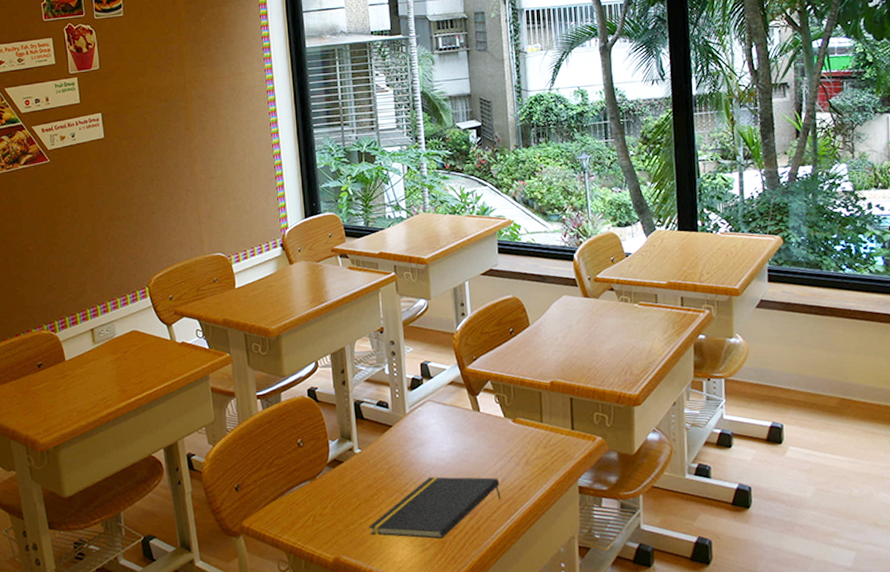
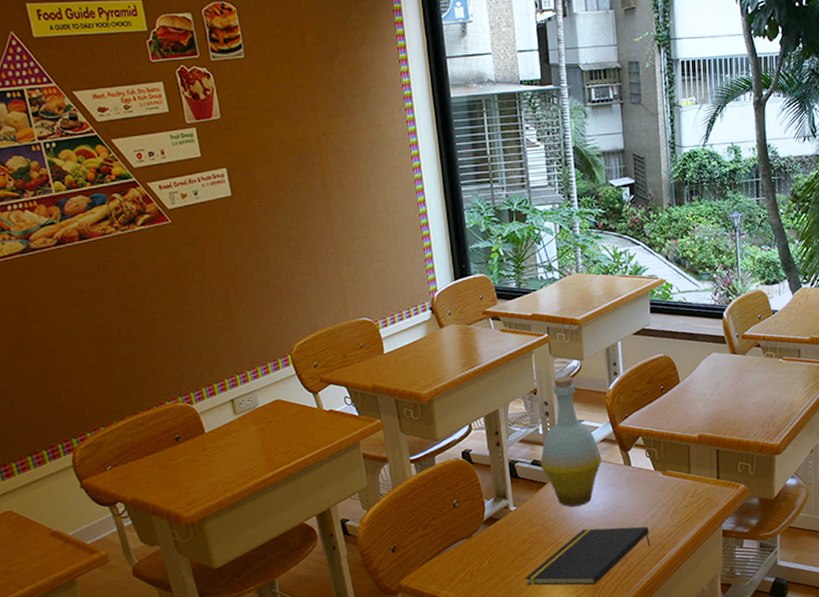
bottle: none [386,315,449,452] -> present [540,375,602,507]

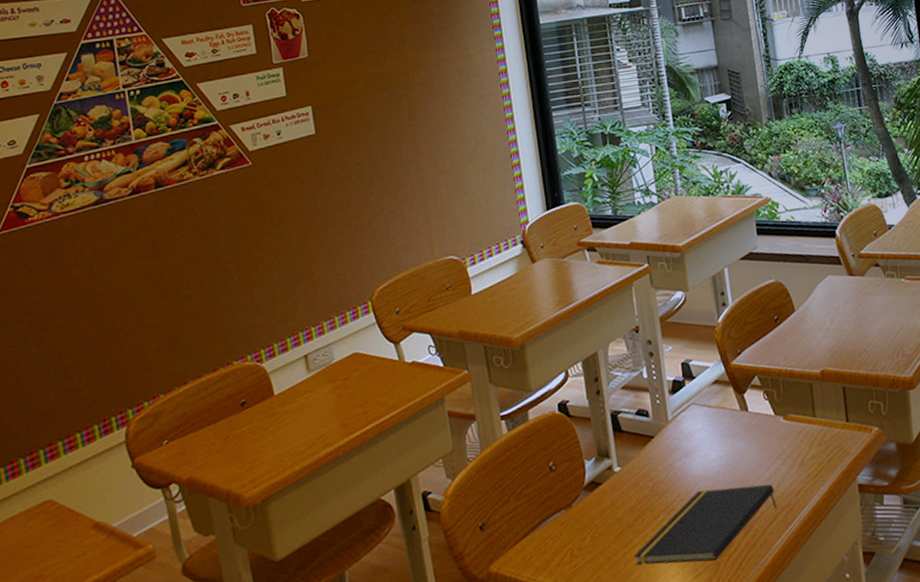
bottle: present [540,375,602,507] -> none [646,309,715,464]

